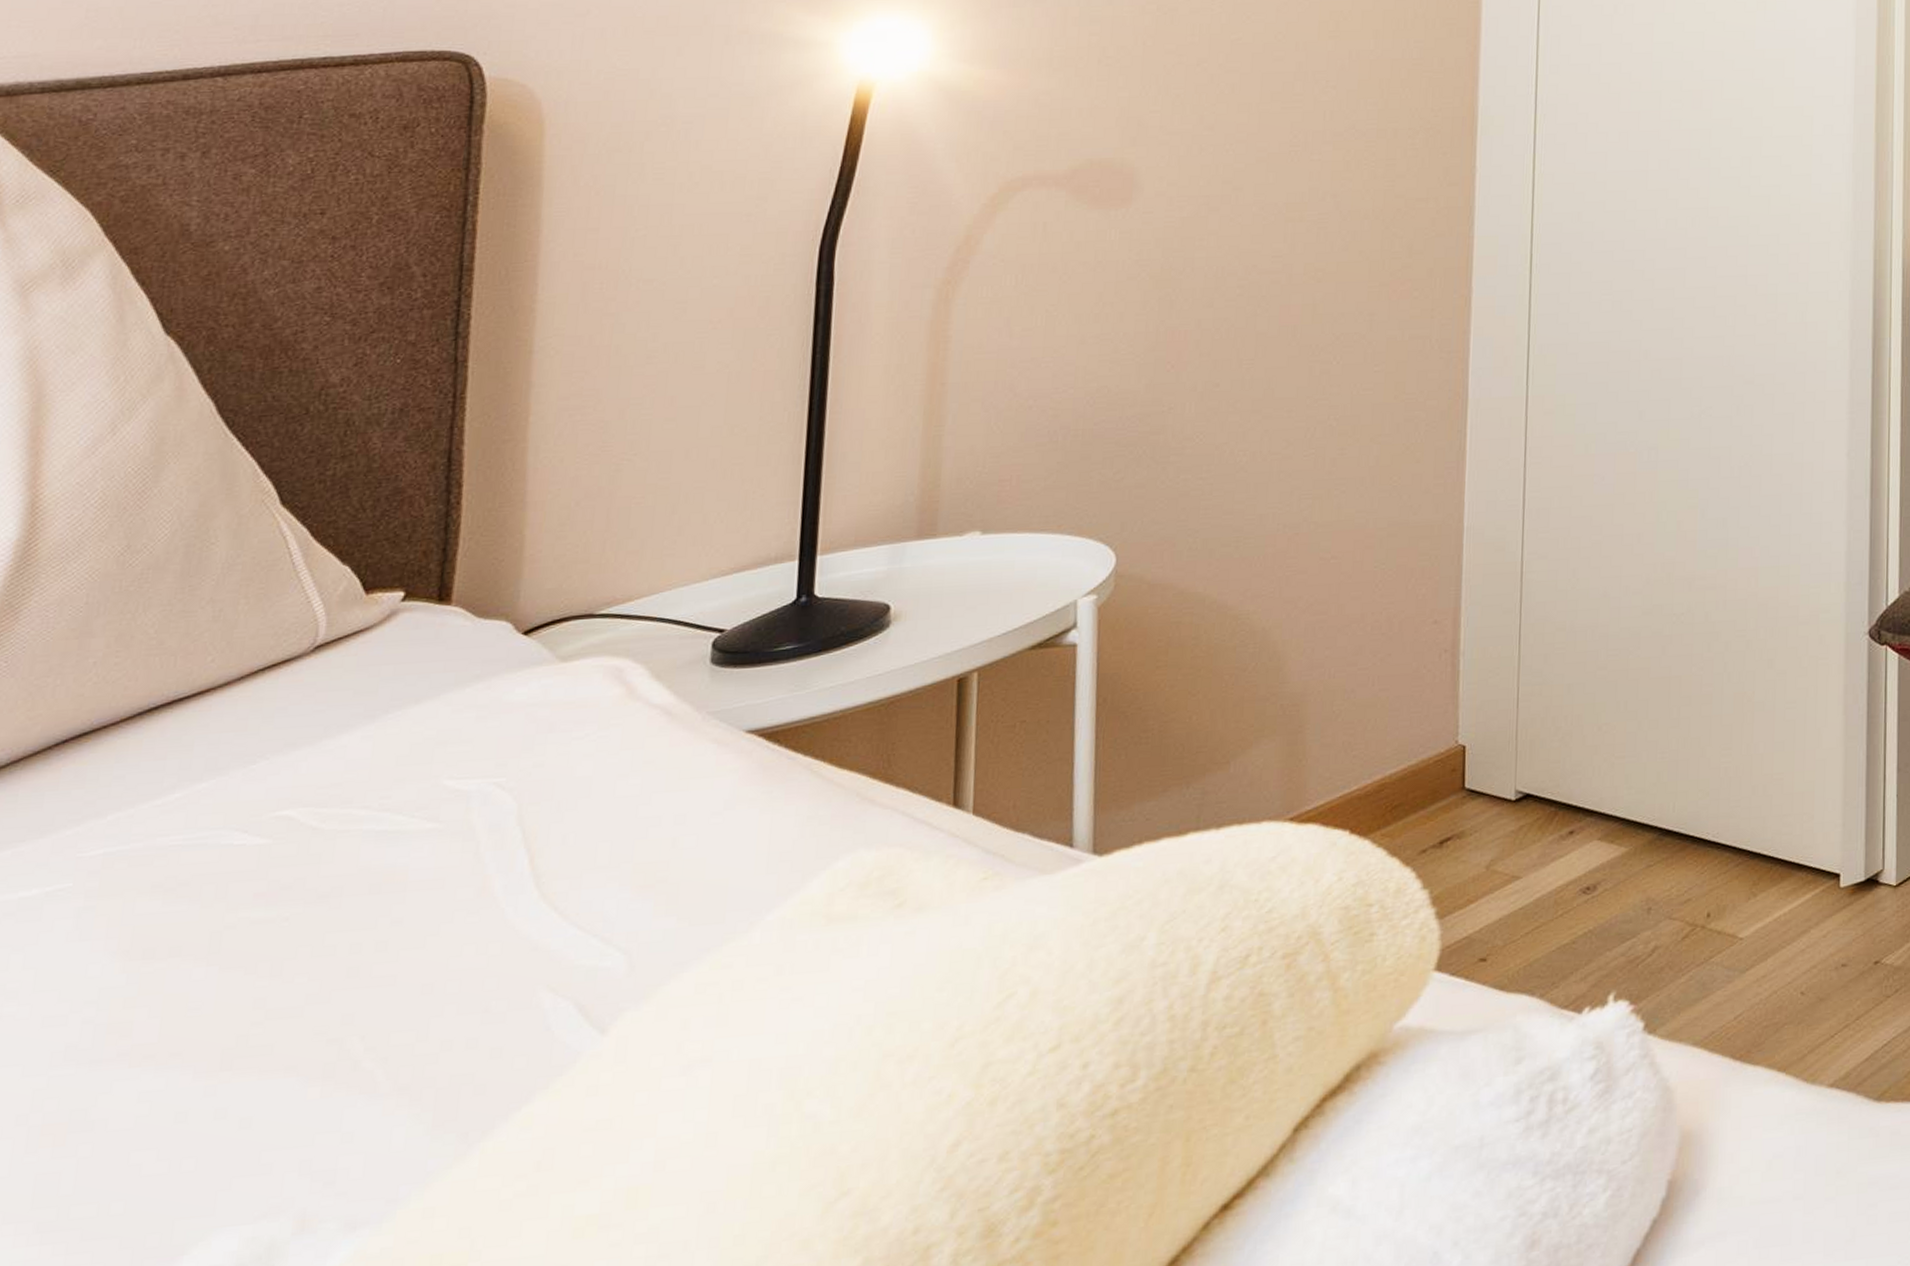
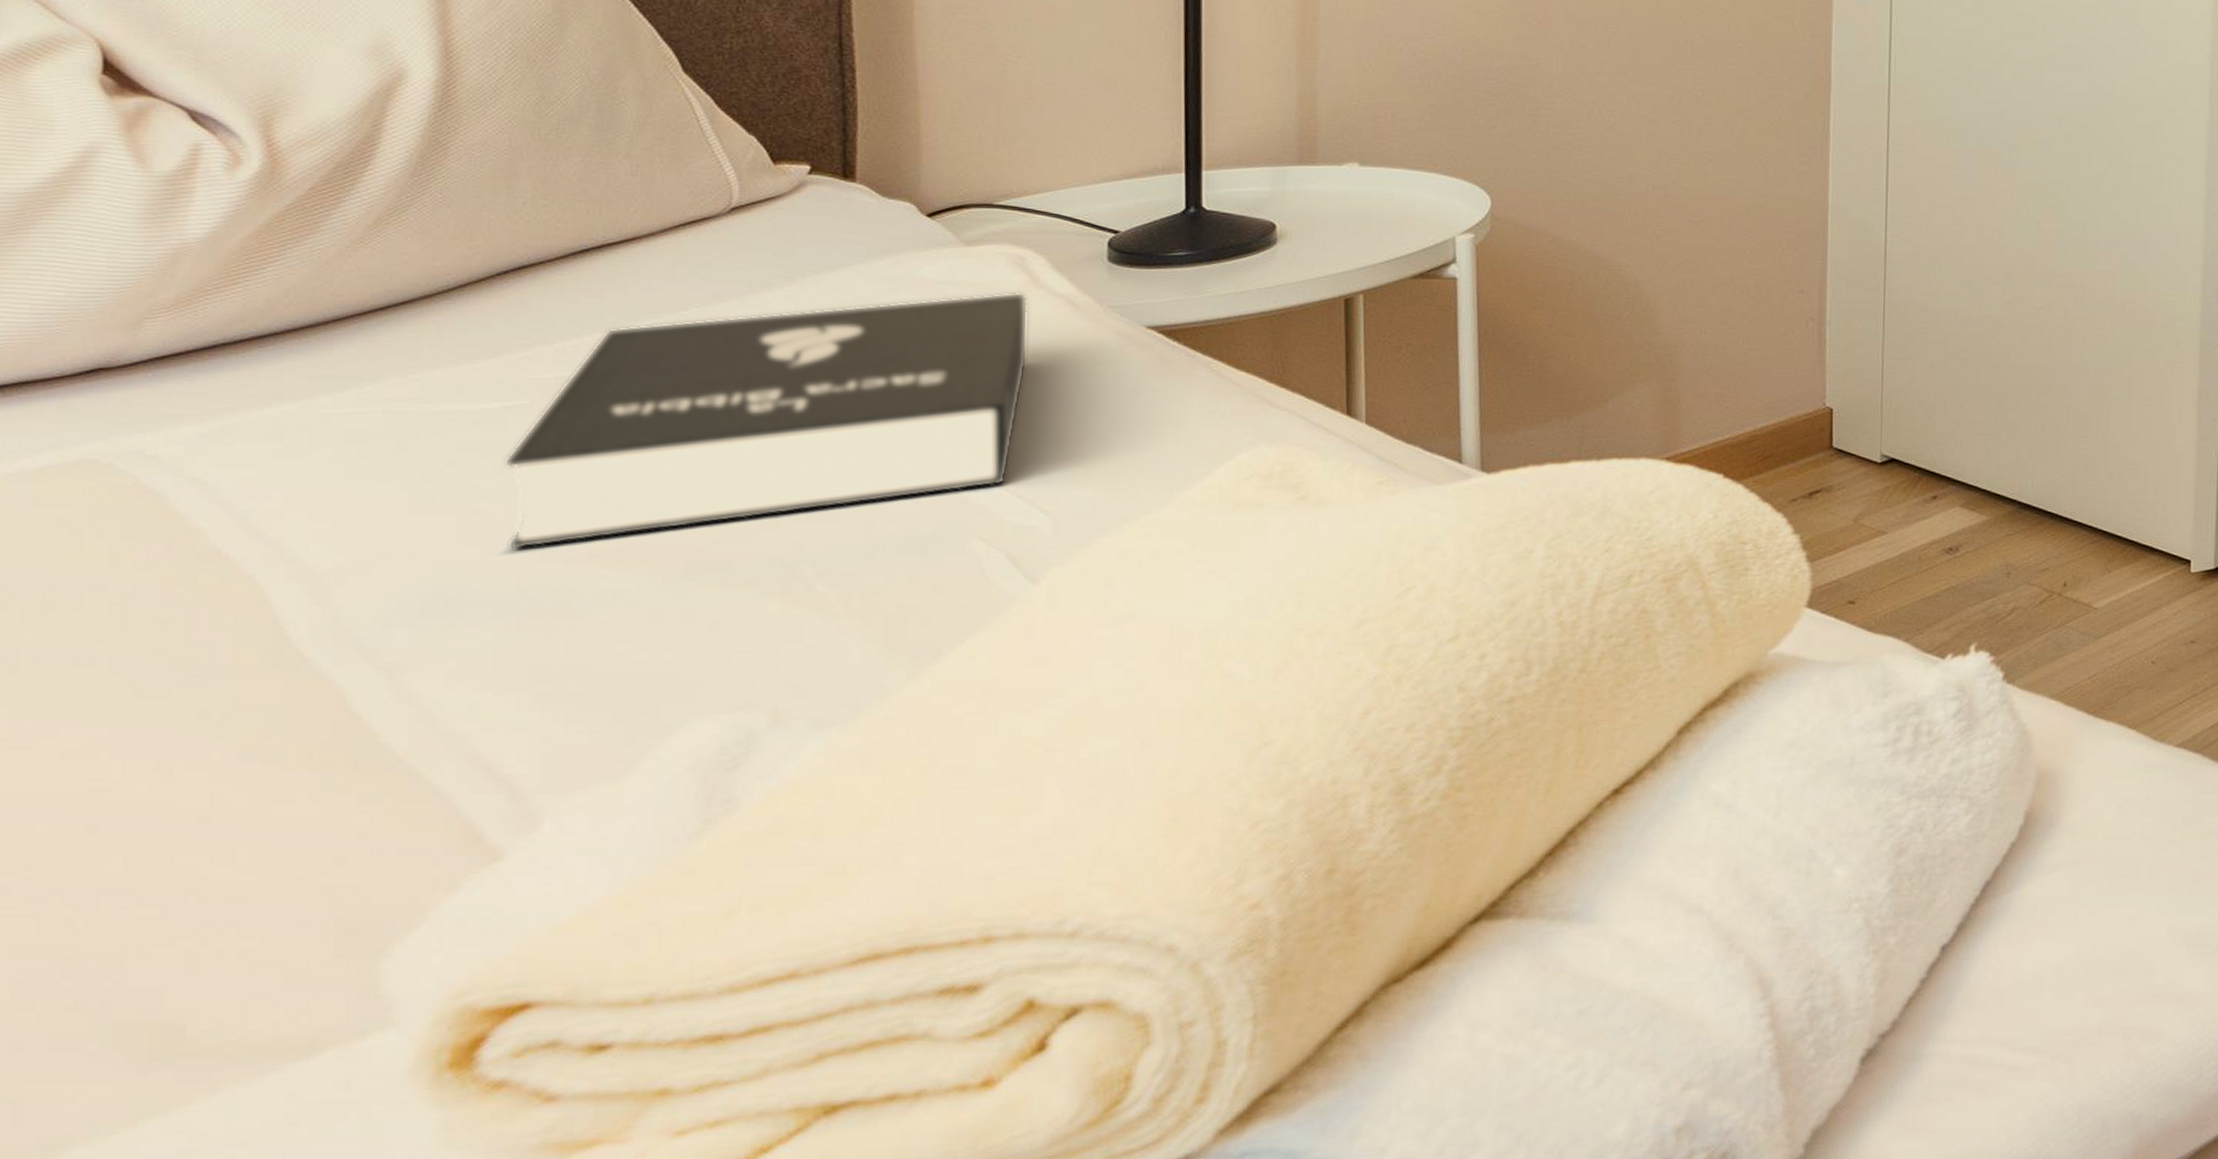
booklet: none [27,706,622,1058] -> present [505,292,1028,551]

